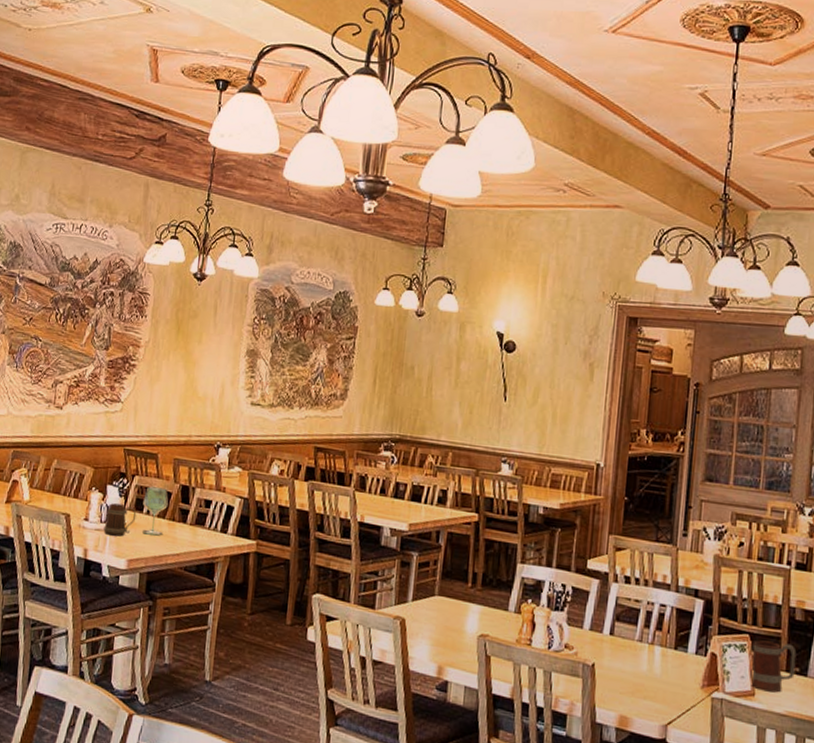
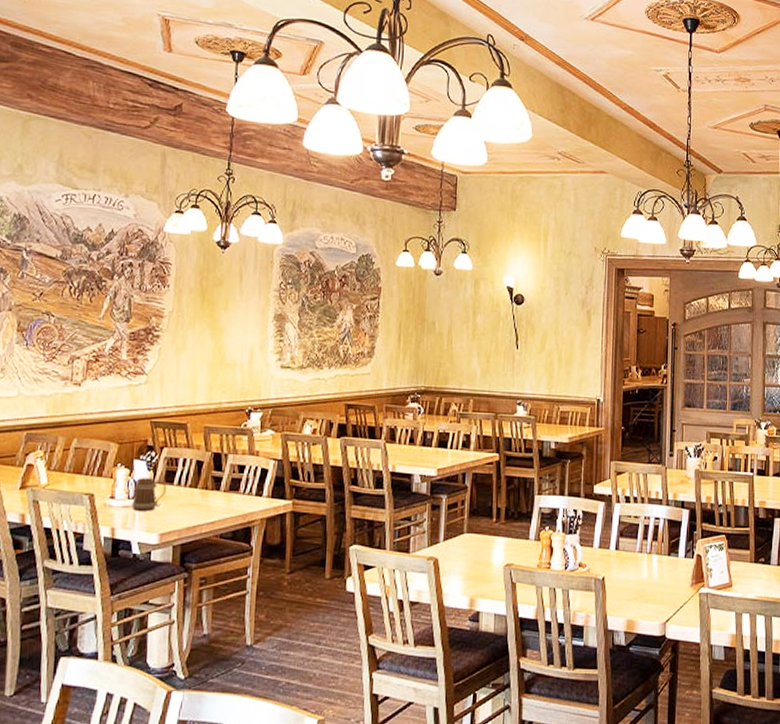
wine glass: present [143,486,169,536] -> none [173,457,200,506]
beer mug: present [750,640,797,693] -> none [728,539,762,582]

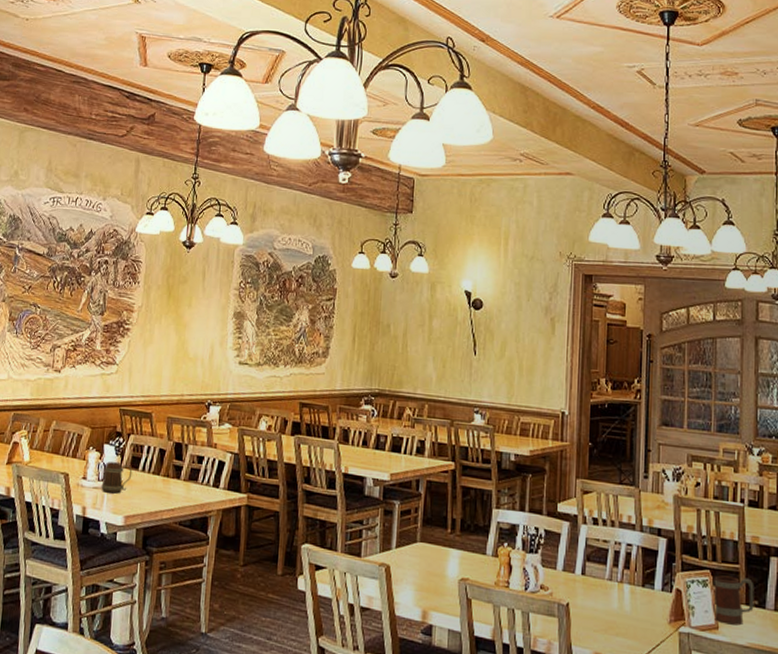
beer mug: none [728,539,762,582] -> present [713,575,755,626]

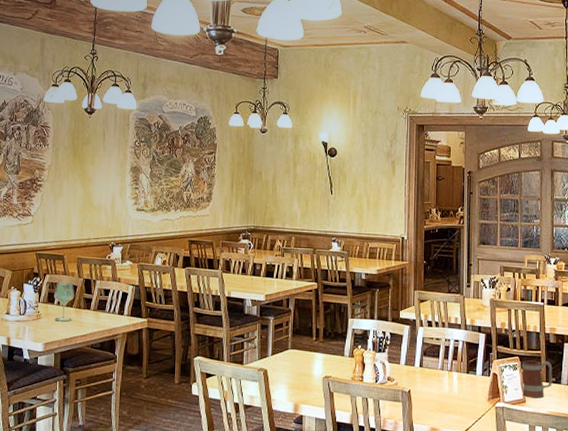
beer mug: present [101,462,133,494] -> none [23,298,49,325]
wine glass: none [138,444,163,492] -> present [54,282,75,322]

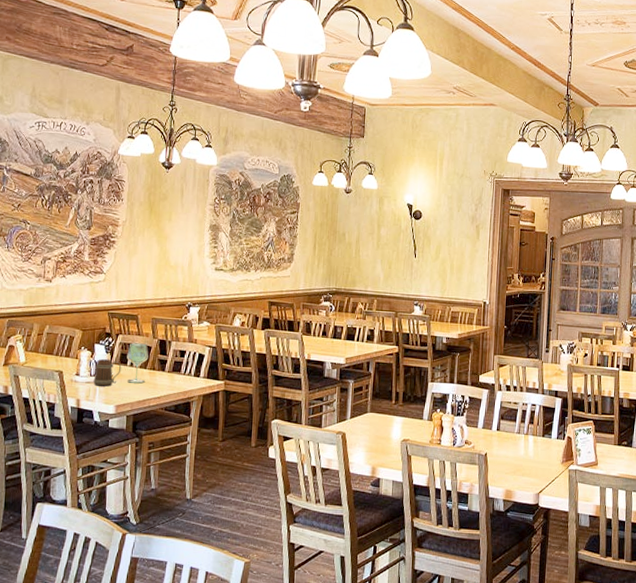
beer mug: none [23,298,49,325] -> present [93,359,122,387]
beer mug: present [521,360,552,398] -> none [594,424,625,461]

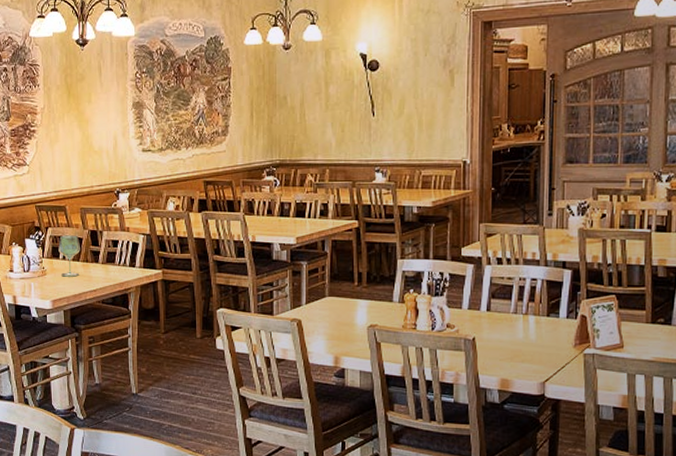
beer mug: present [93,359,122,387] -> none [27,254,54,282]

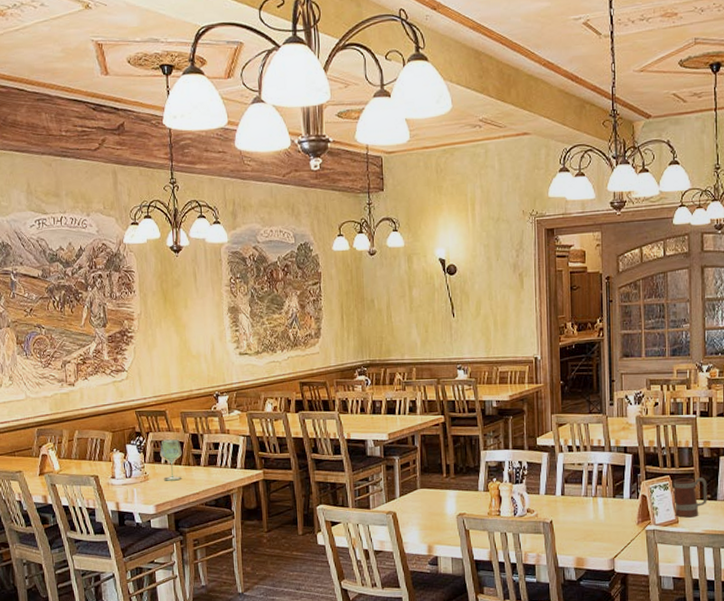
beer mug: none [618,299,661,343] -> present [673,477,707,518]

